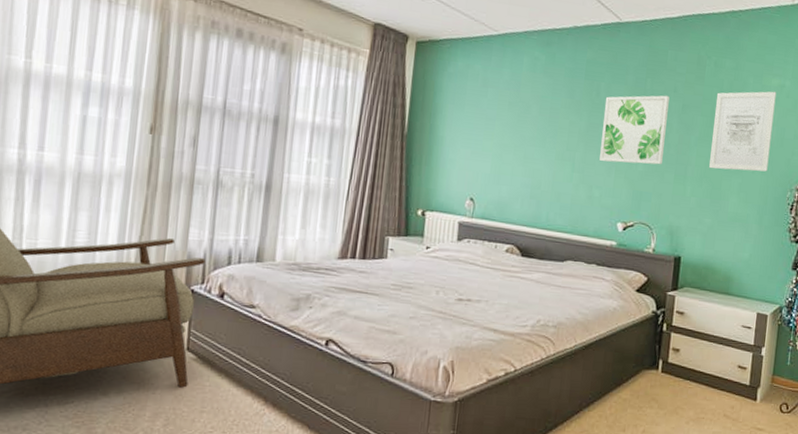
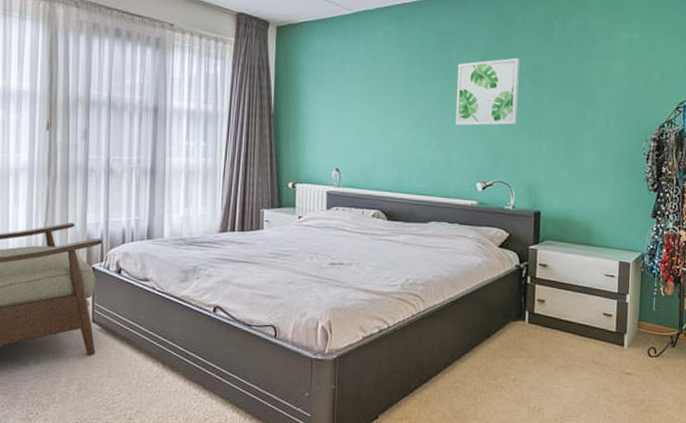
wall art: present [709,91,777,172] -> none [563,45,626,125]

